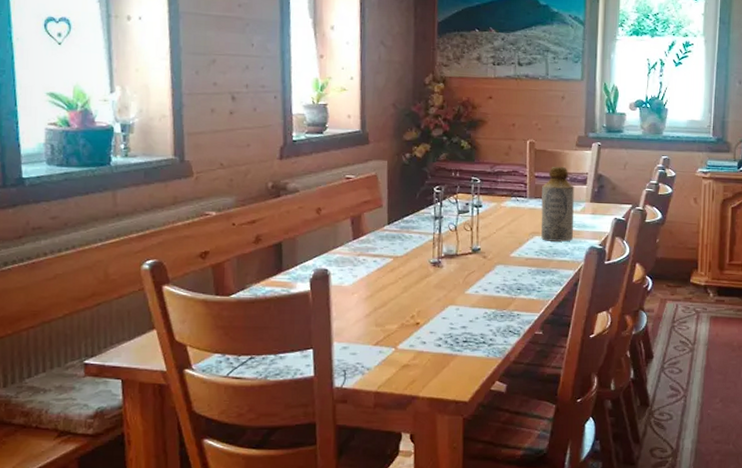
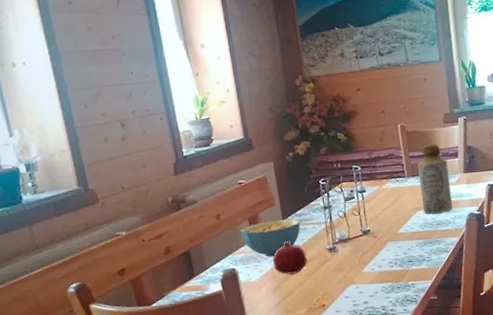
cereal bowl: none [339,223,407,262] -> present [240,219,301,257]
fruit: none [370,247,408,285] -> present [273,240,307,275]

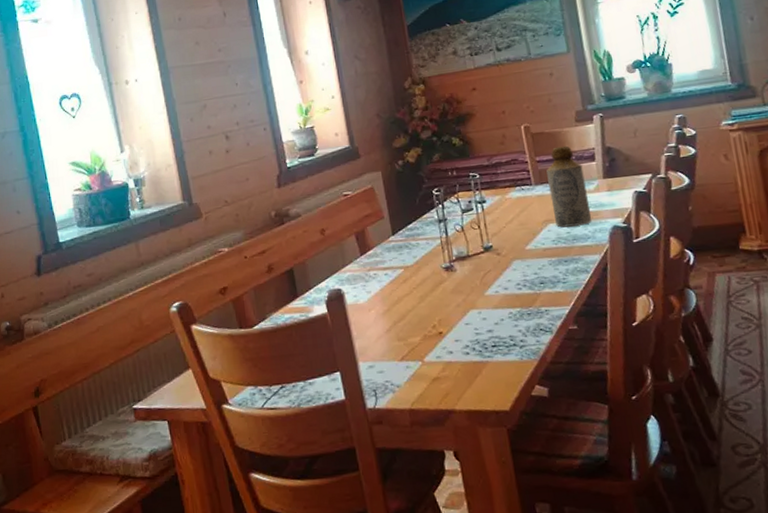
cereal bowl: present [240,219,301,257] -> none [346,233,413,276]
fruit: present [273,240,307,275] -> none [382,257,421,297]

